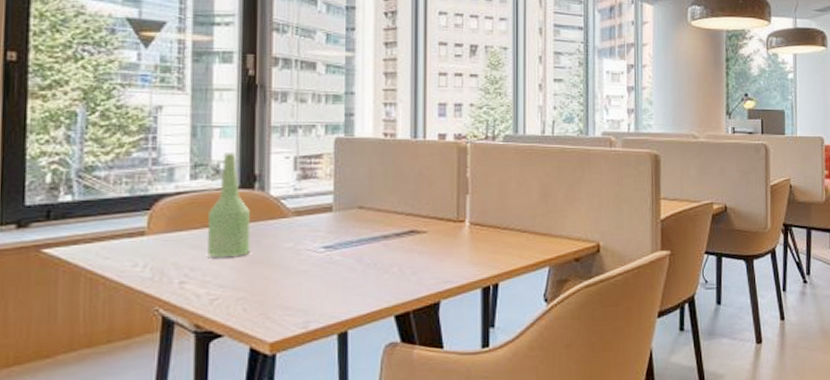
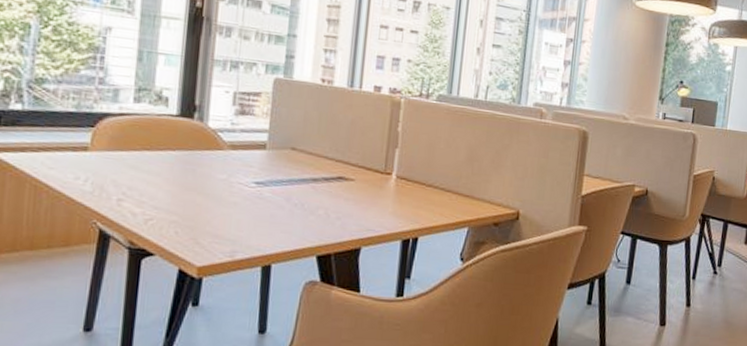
bottle: present [207,153,251,257] -> none [145,80,188,182]

